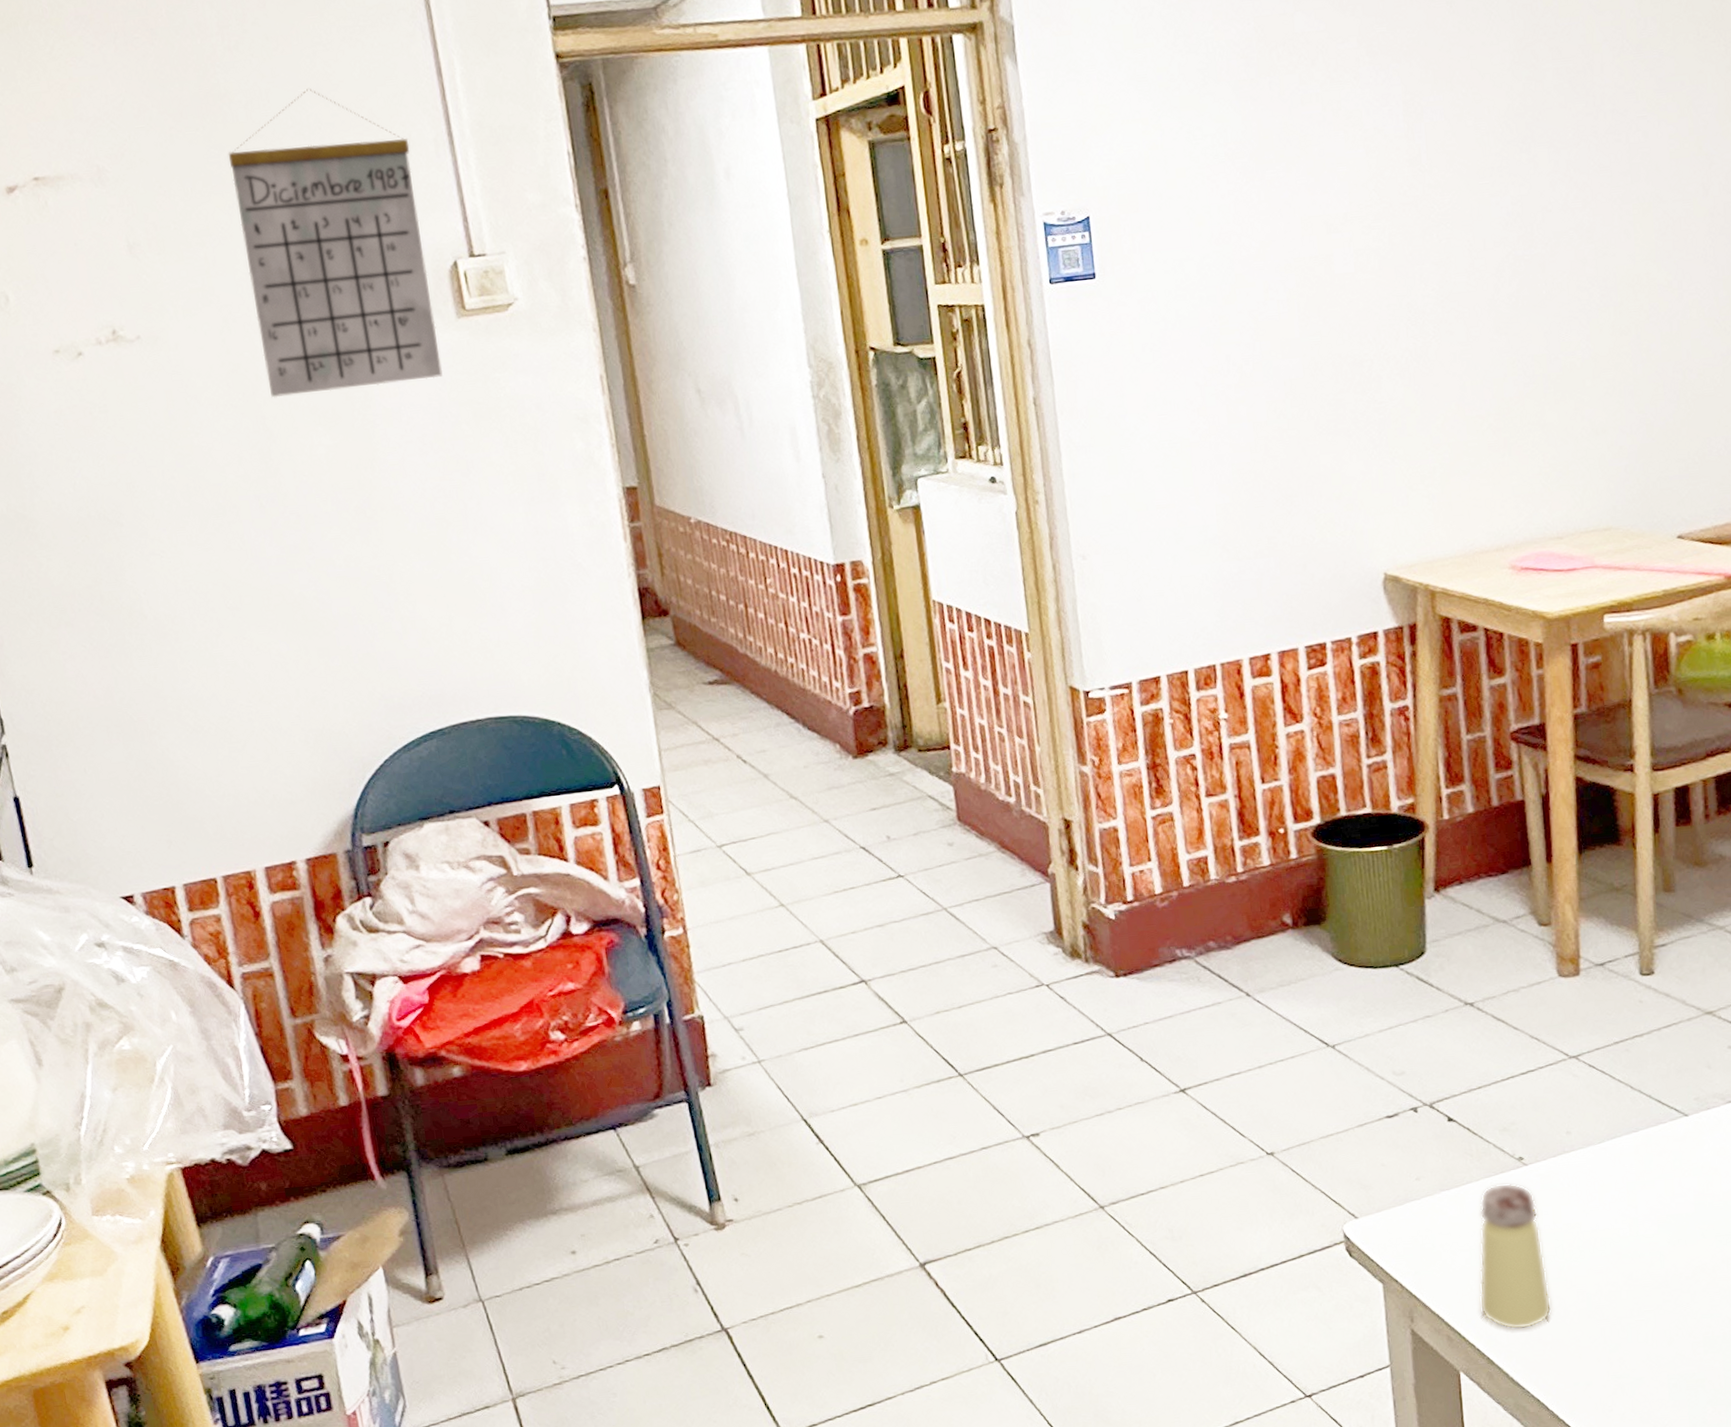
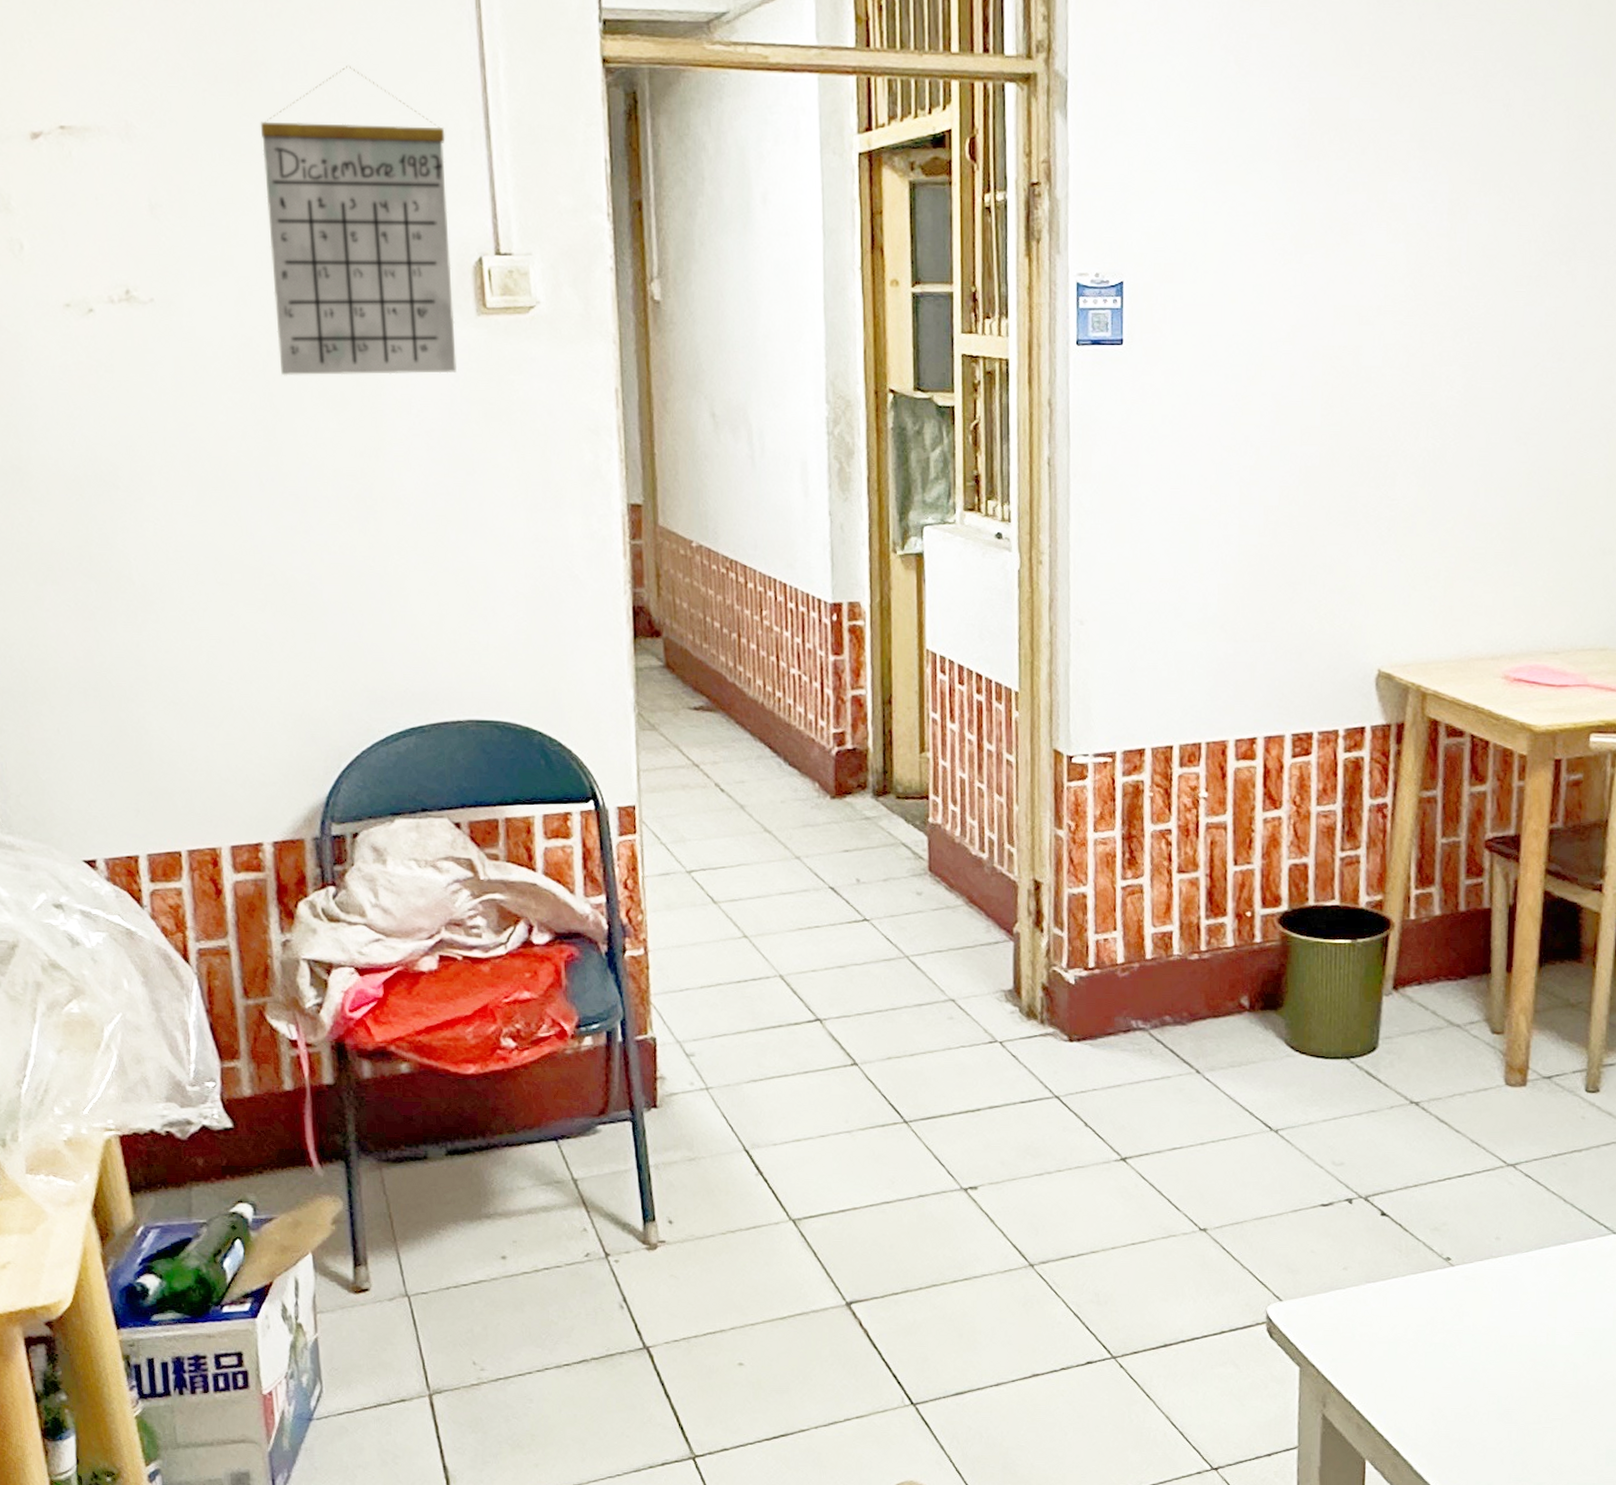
saltshaker: present [1479,1183,1552,1330] -> none [1392,1281,1463,1425]

